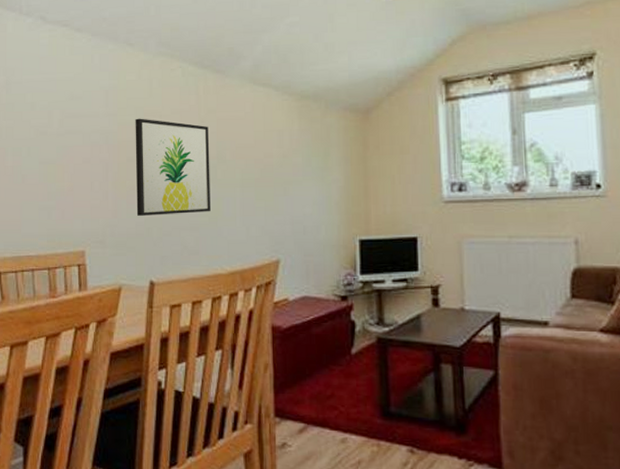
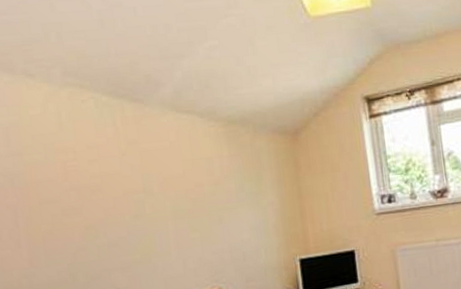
wall art: present [135,118,211,216] -> none [45,155,142,262]

